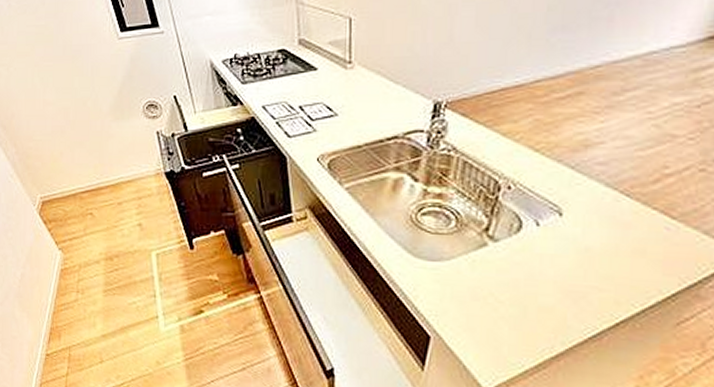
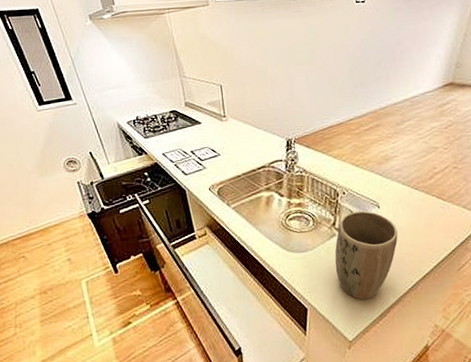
plant pot: none [479,215,584,340] -> present [335,210,398,300]

